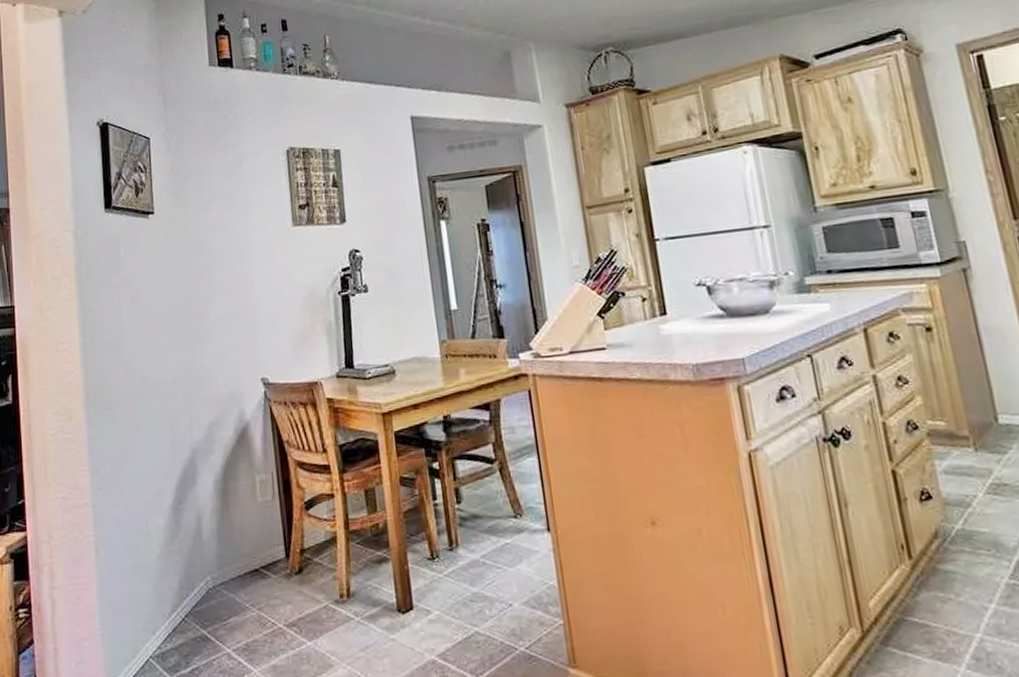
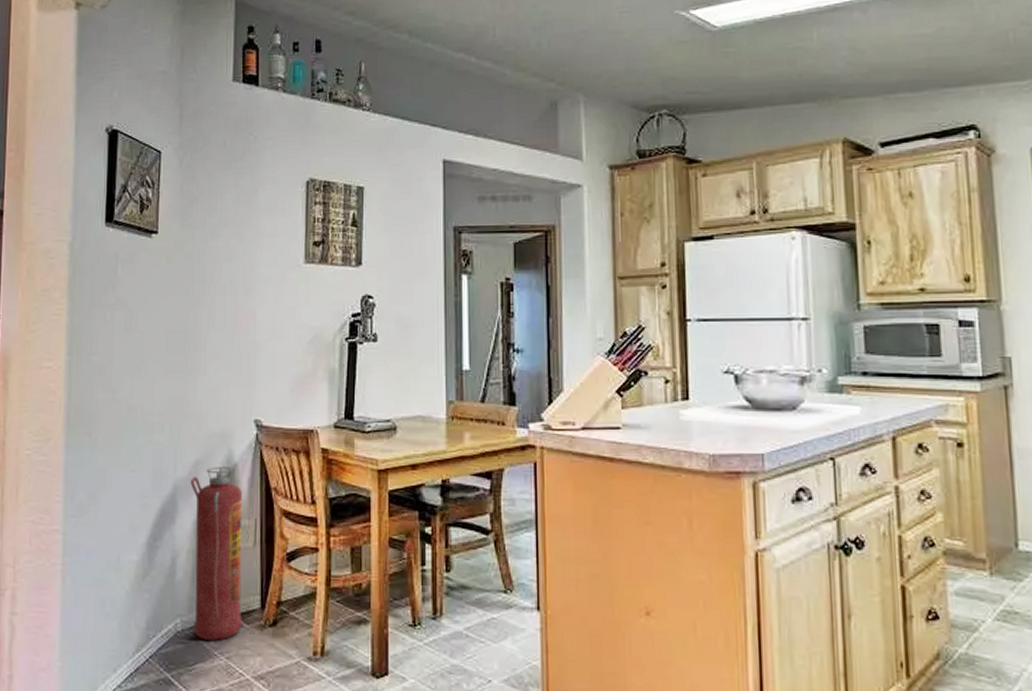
fire extinguisher: none [207,425,270,594] -> present [190,467,243,641]

